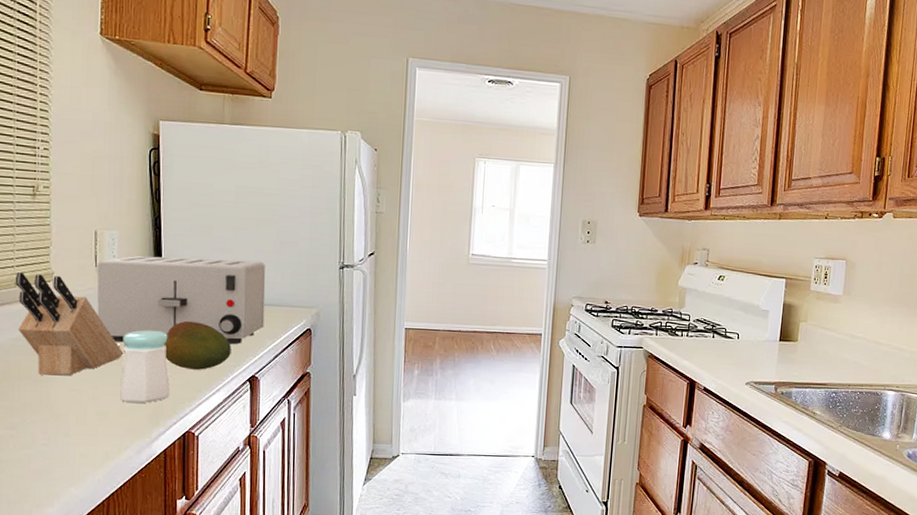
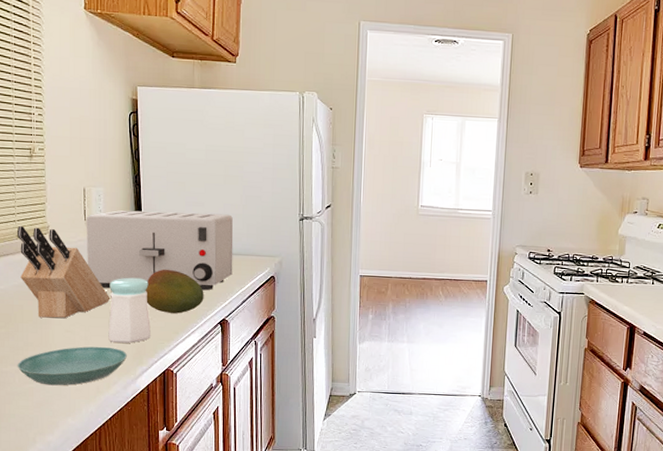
saucer: none [11,406,141,452] -> present [17,346,127,386]

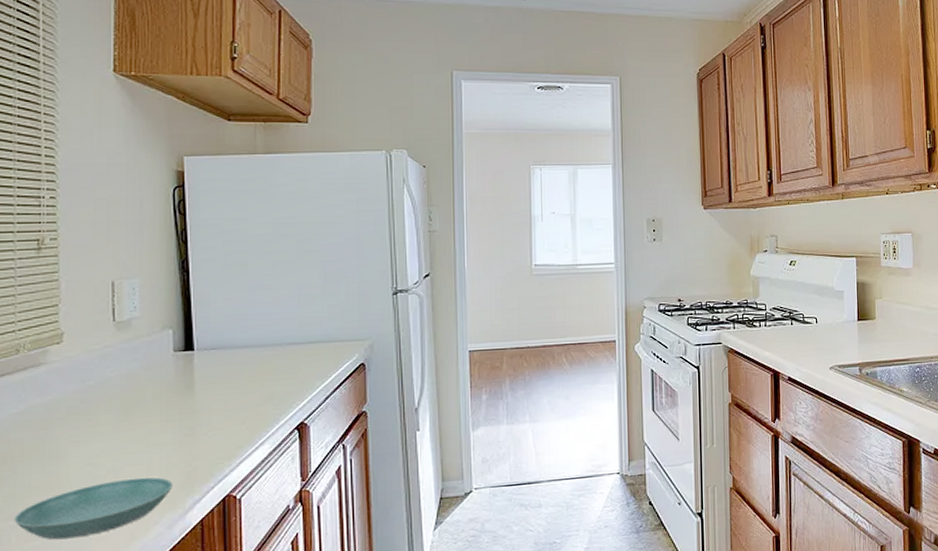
knife block: present [17,226,111,319] -> none [18,335,149,451]
toaster: present [86,210,234,291] -> none [115,296,312,404]
salt shaker: present [108,277,151,343] -> none [146,384,205,471]
fruit: present [145,269,204,314] -> none [196,369,275,424]

